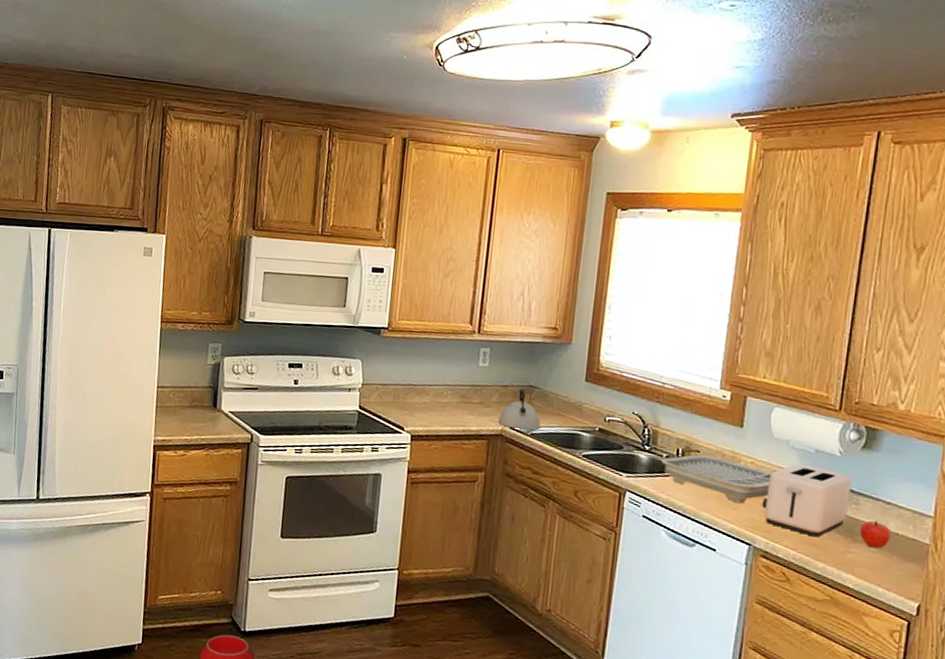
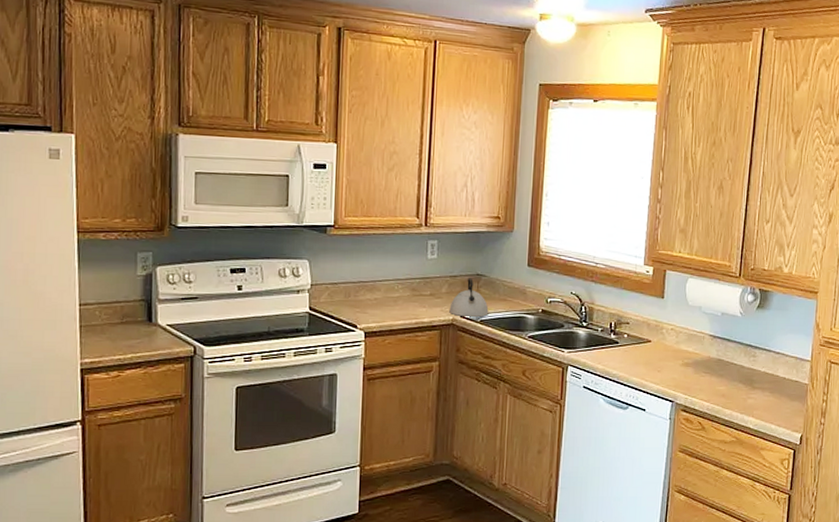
dish rack: present [661,454,773,504] -> none [597,326,689,366]
toaster: present [762,463,853,538] -> none [682,326,751,389]
fruit: present [860,520,892,549] -> none [757,369,781,392]

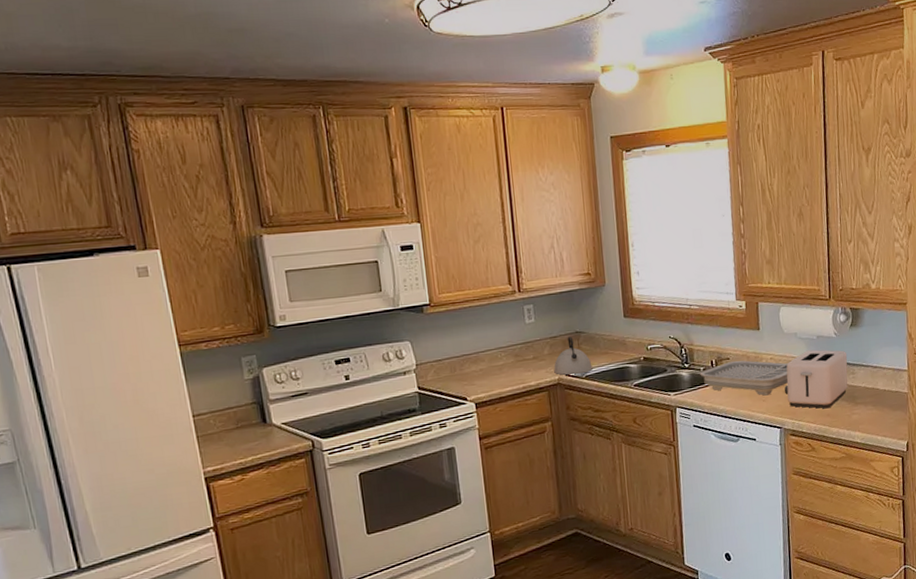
dish rack: none [597,326,689,366] -> present [700,360,788,396]
toaster: none [682,326,751,389] -> present [785,349,848,409]

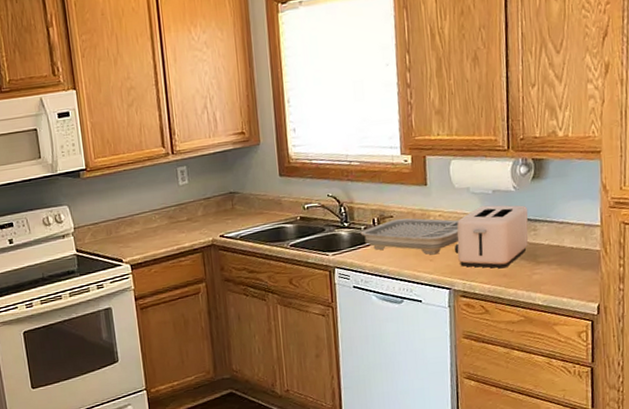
kettle: present [554,336,593,376] -> none [207,197,247,237]

